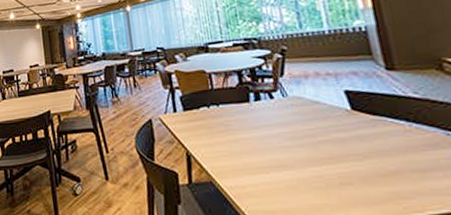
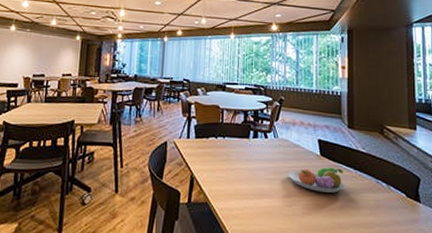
fruit bowl: none [310,123,398,156] -> present [288,167,345,193]

